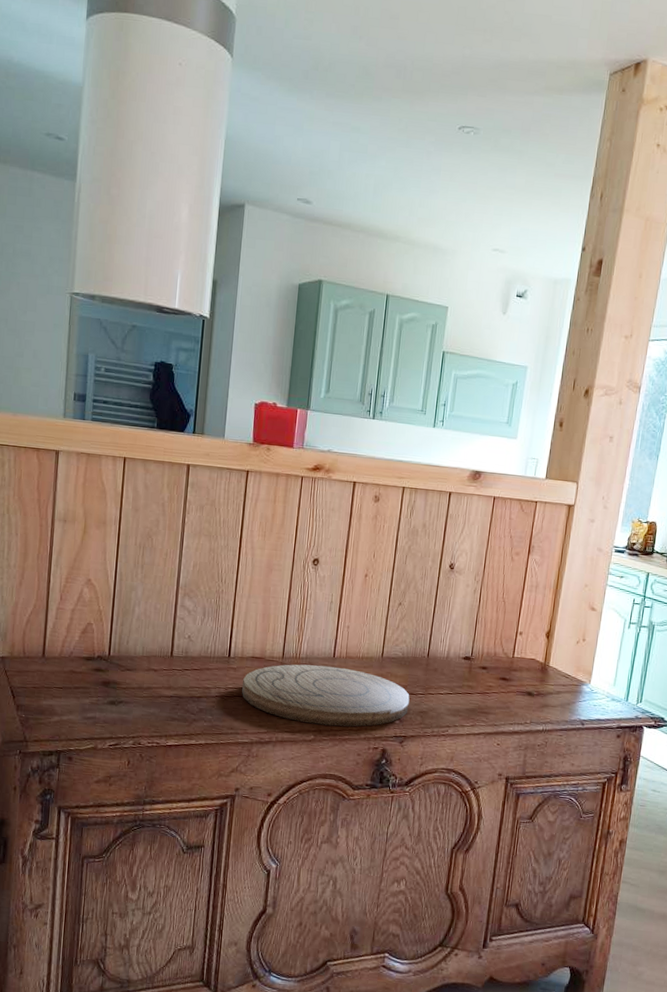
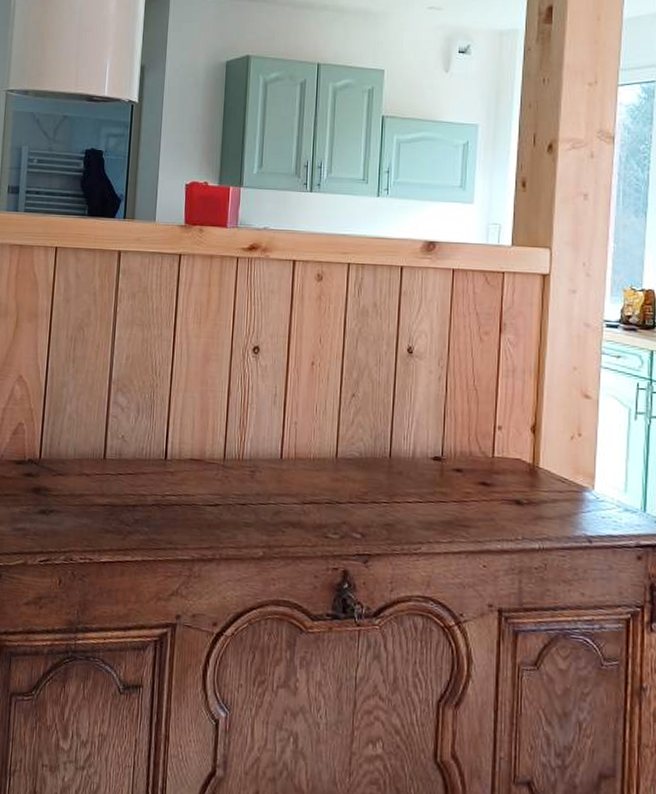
cutting board: present [242,664,410,727] -> none [180,467,372,543]

